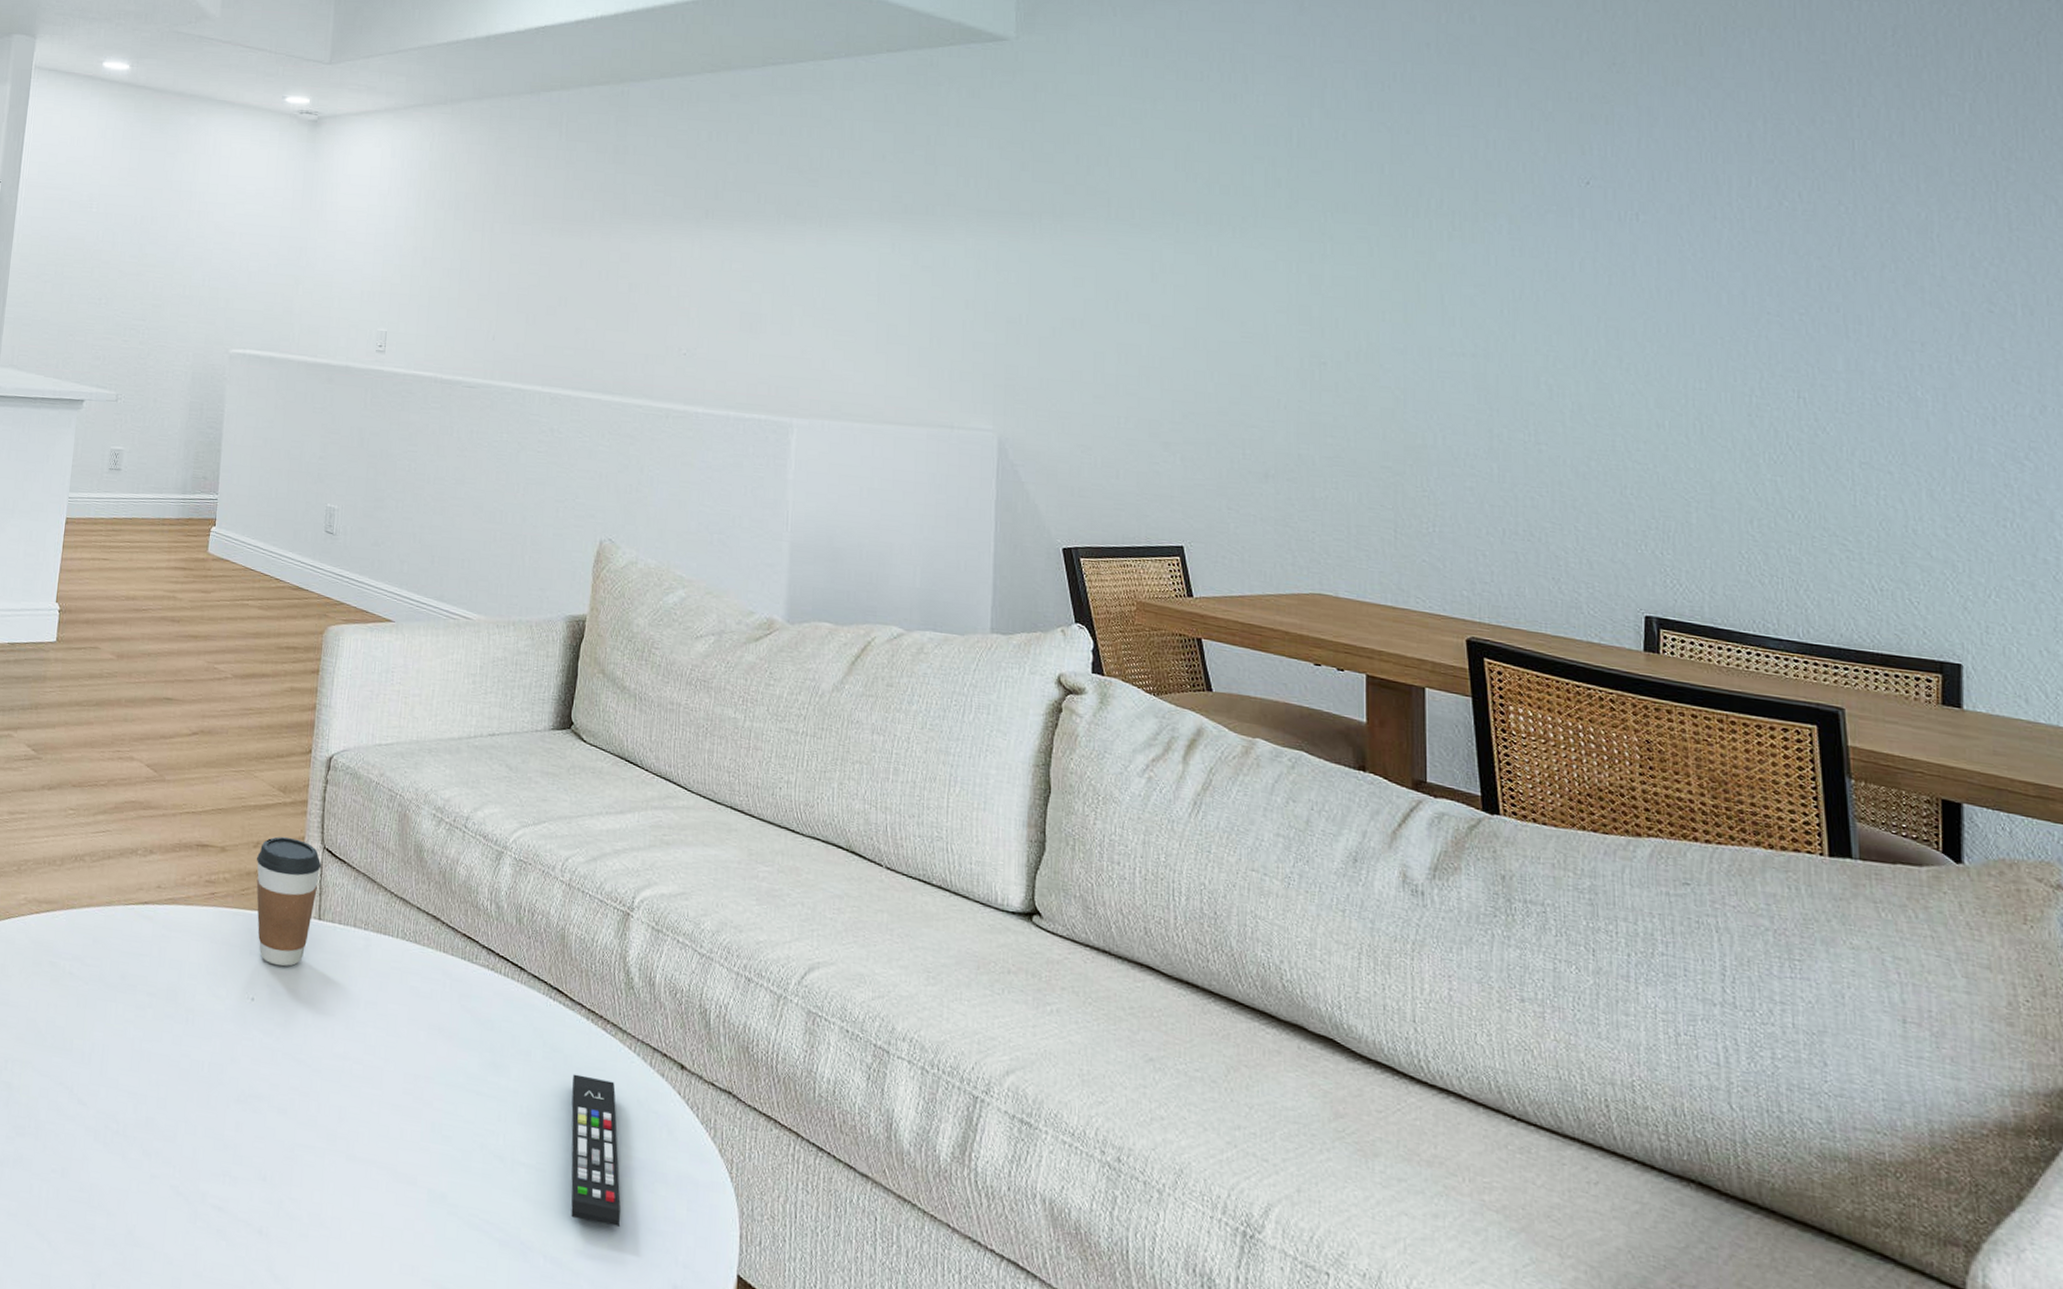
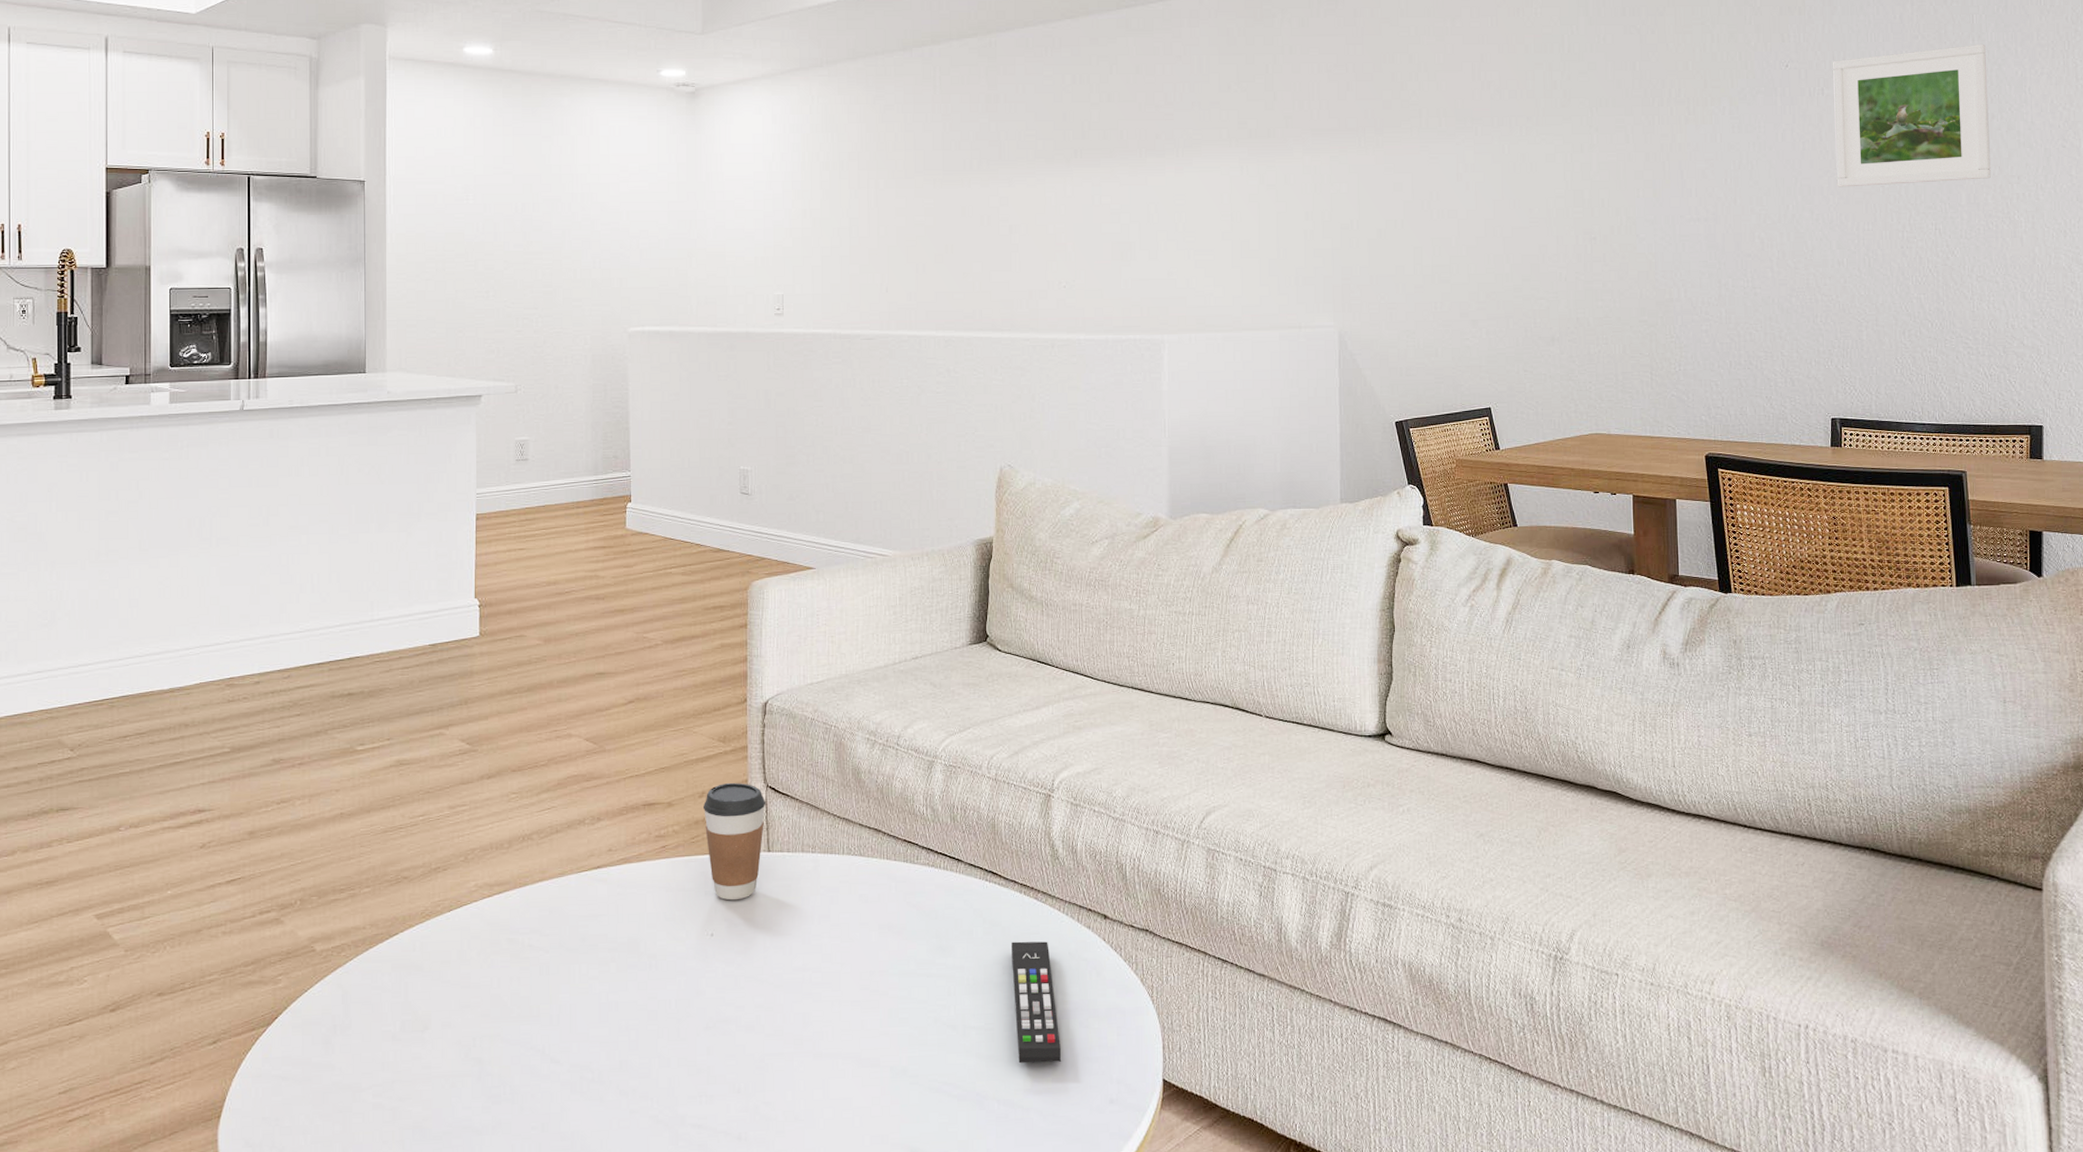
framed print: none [1651,175,1880,342] -> present [1832,43,1991,187]

